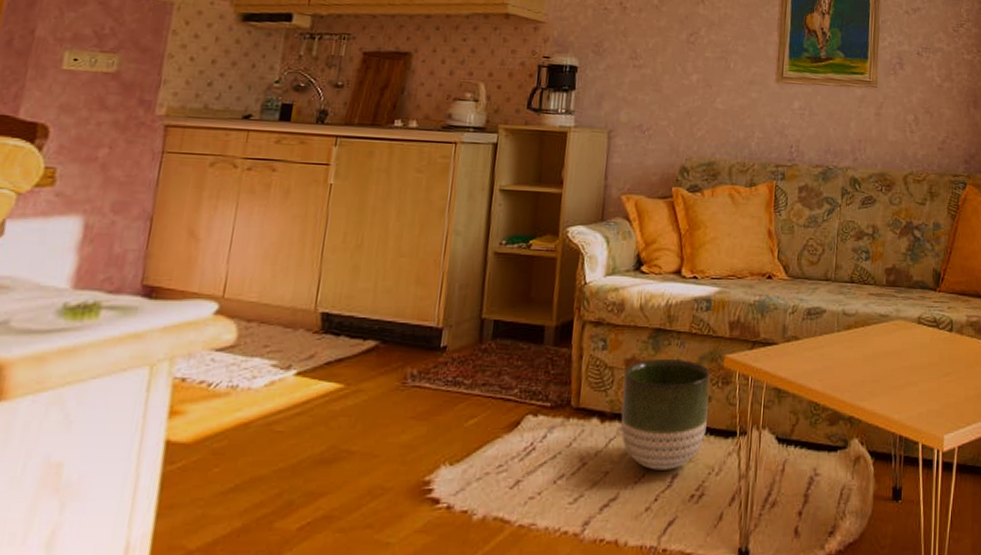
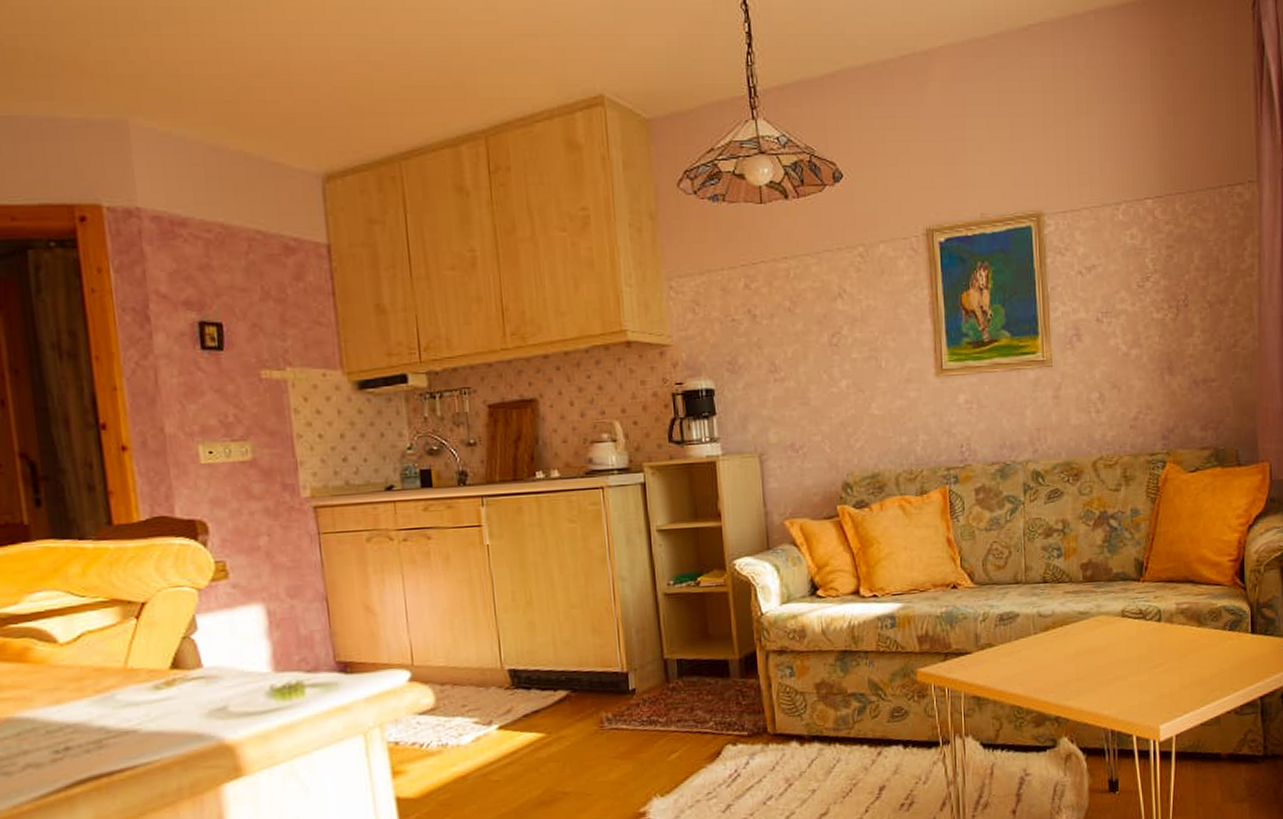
planter: present [621,358,711,470] -> none [815,678,908,785]

